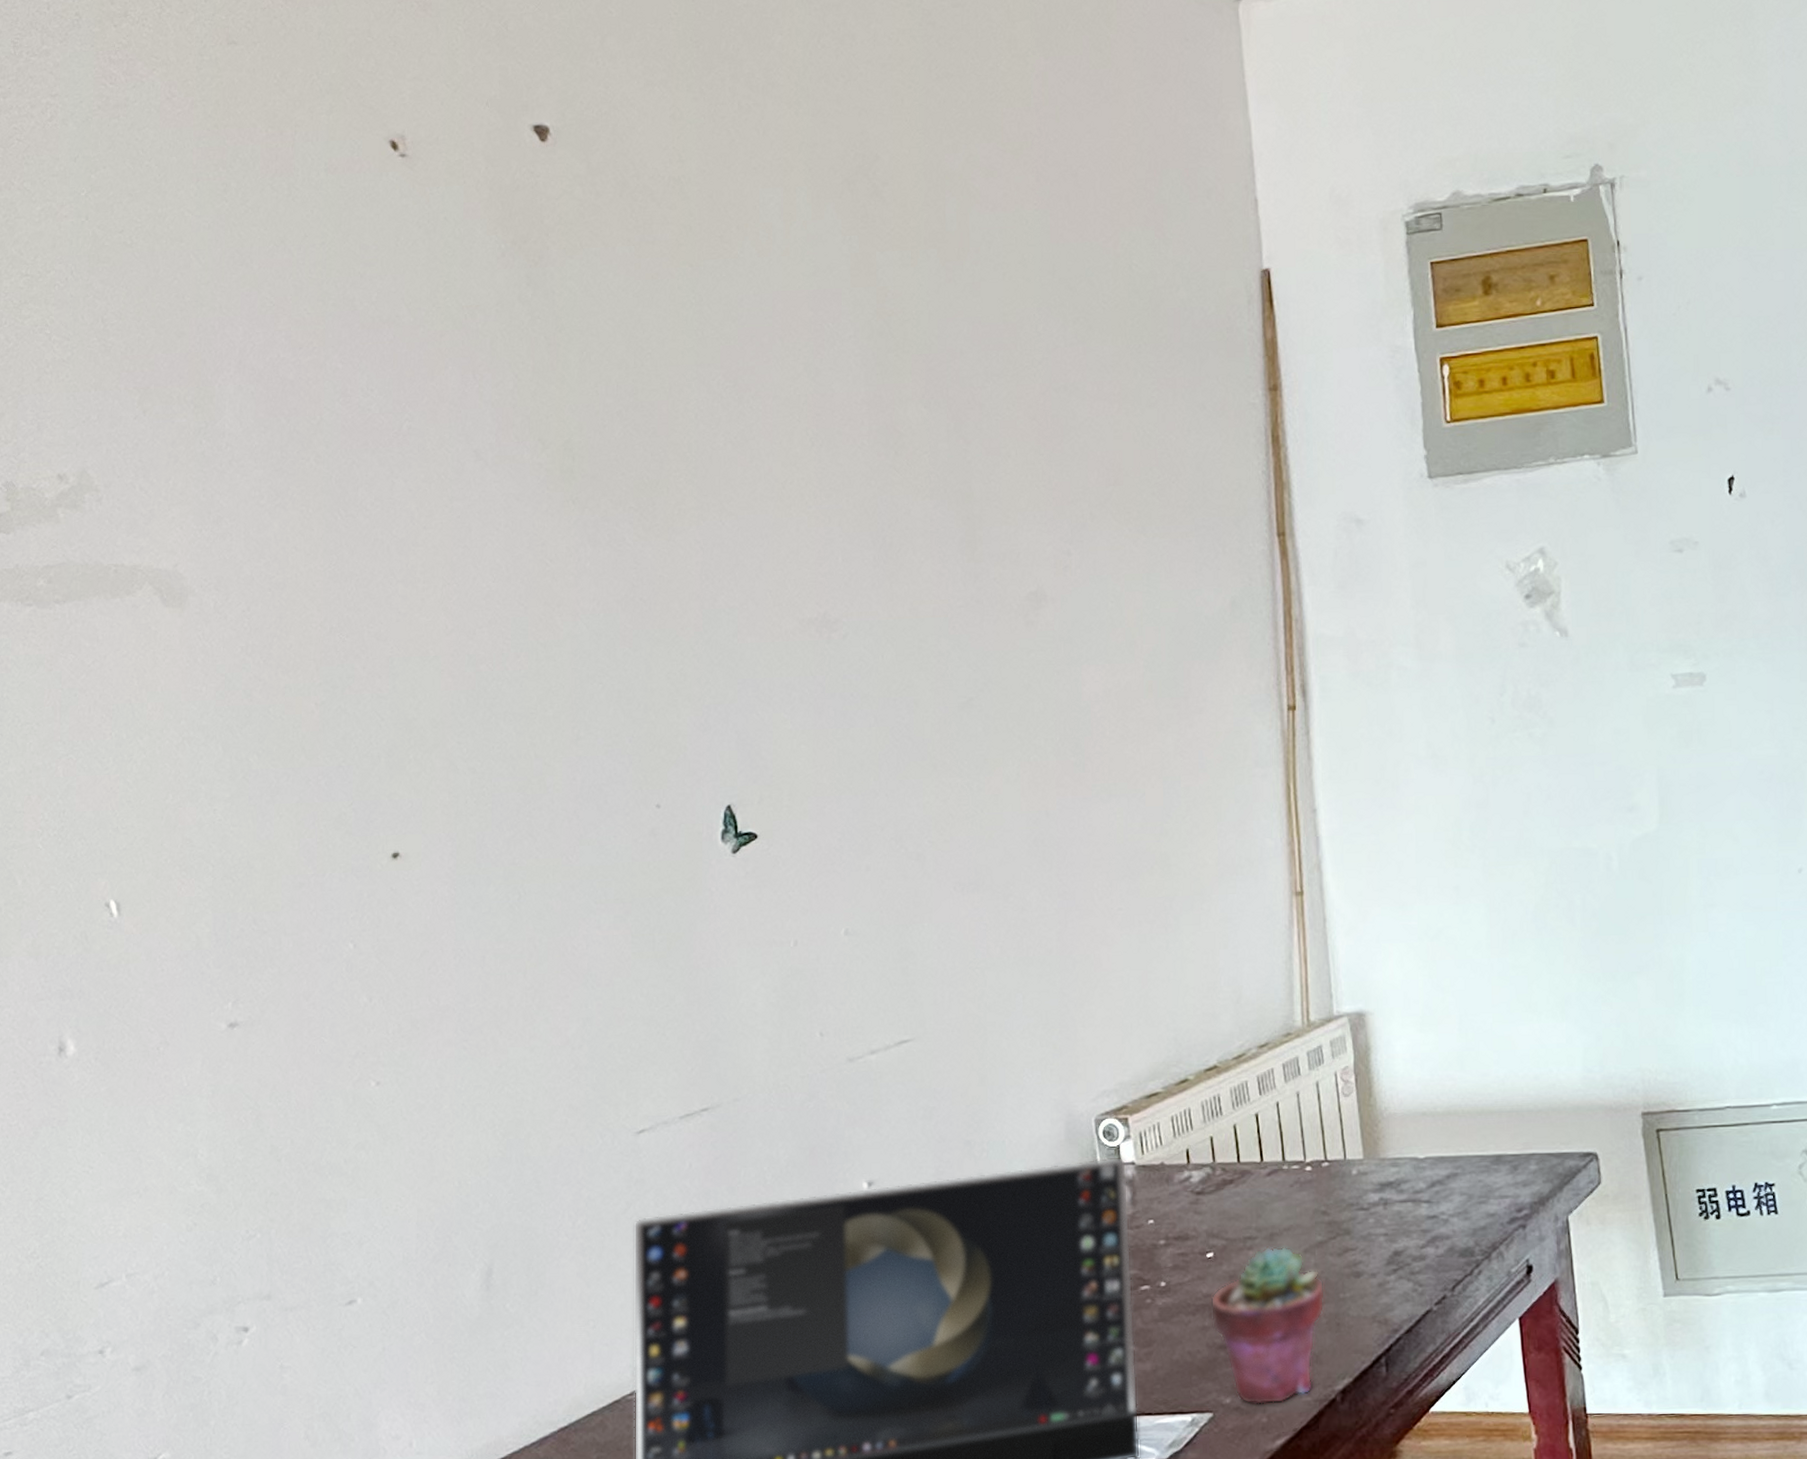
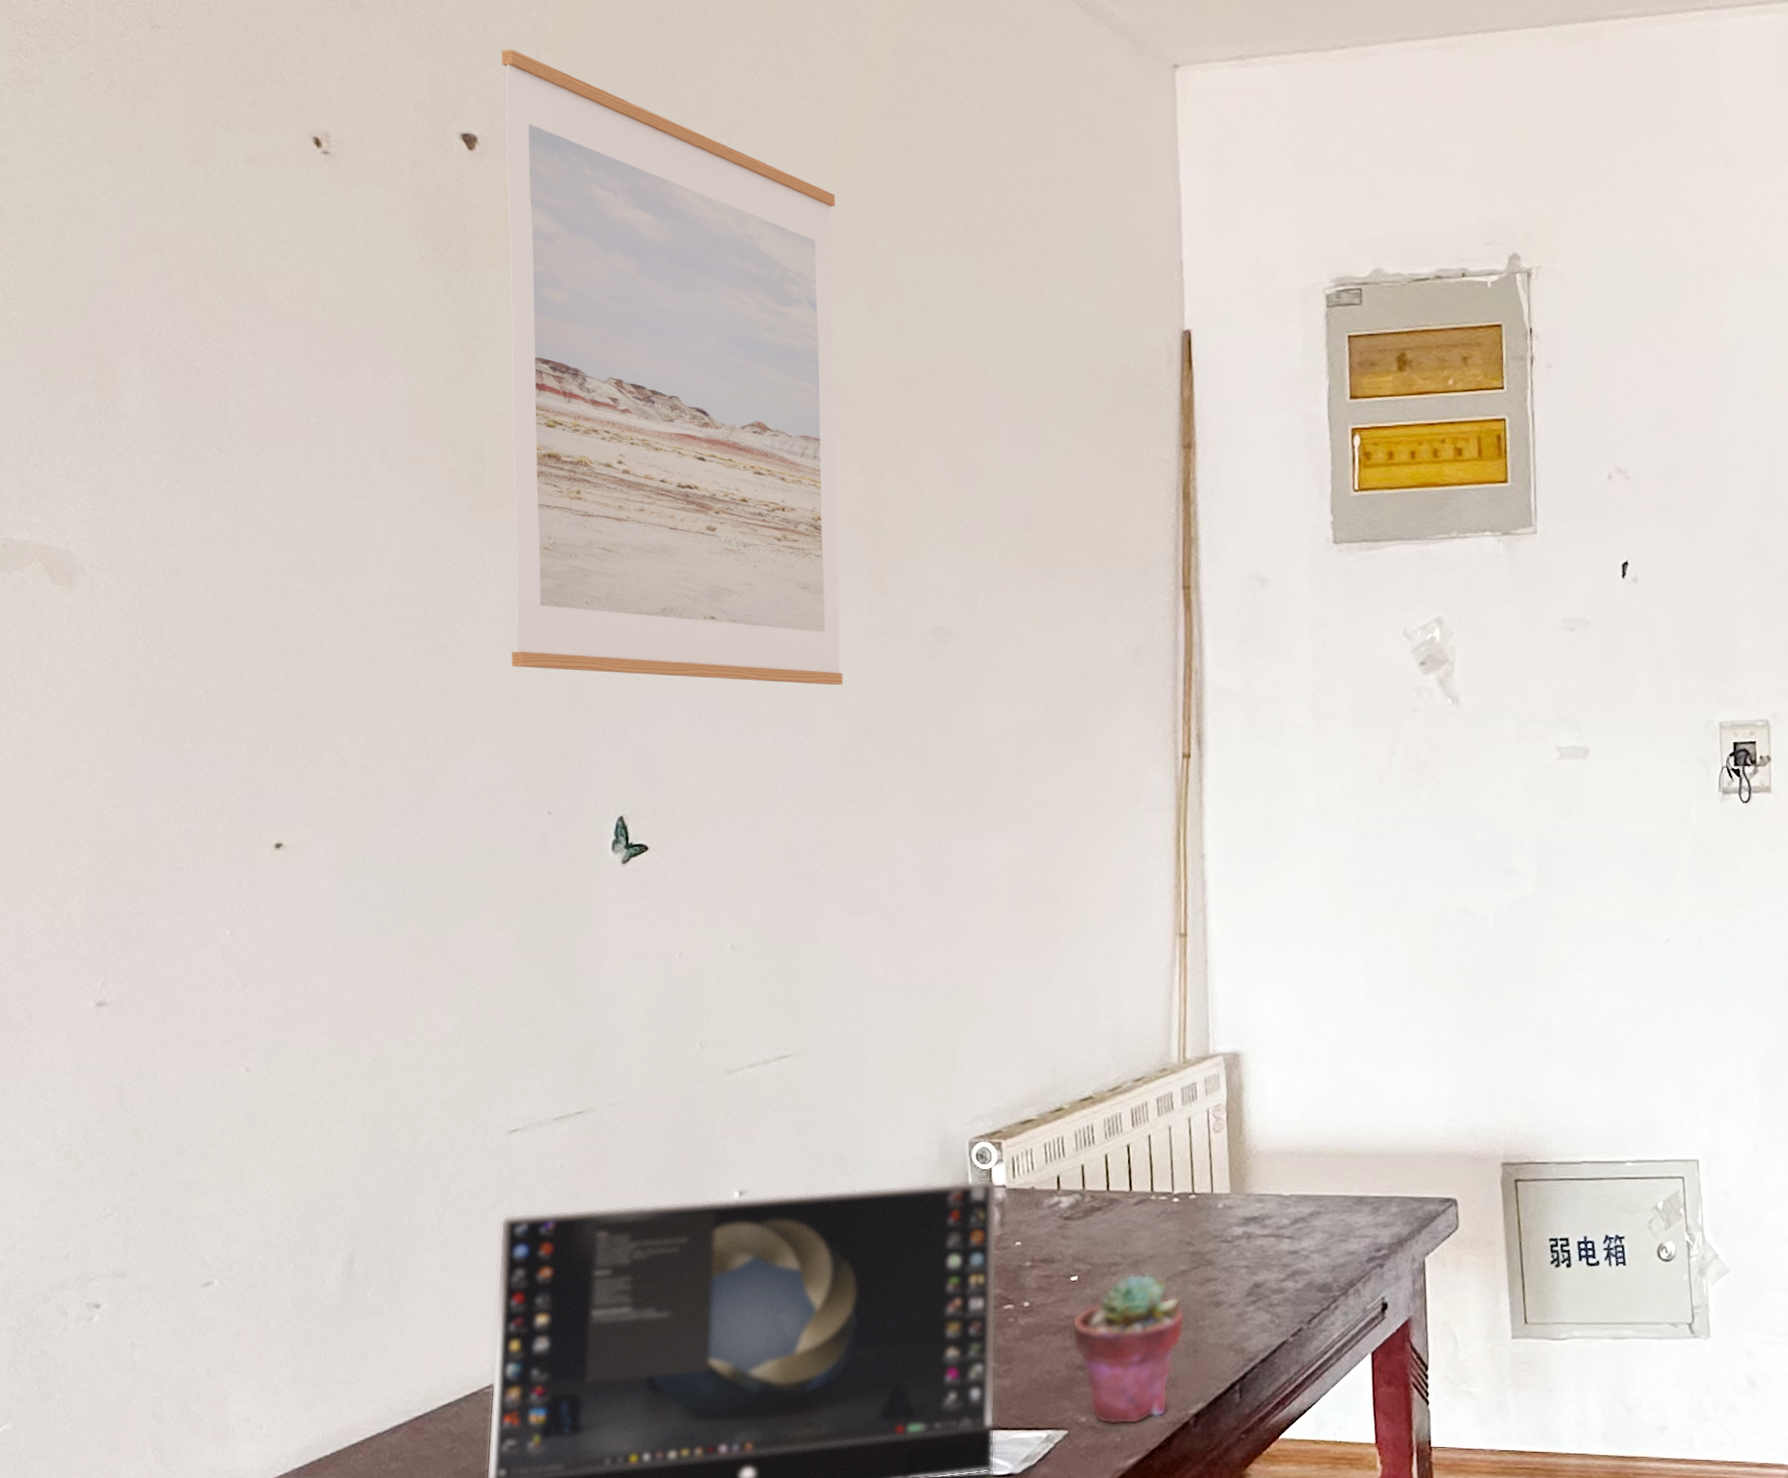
wall art: none [567,36,941,661] -> present [501,49,843,685]

